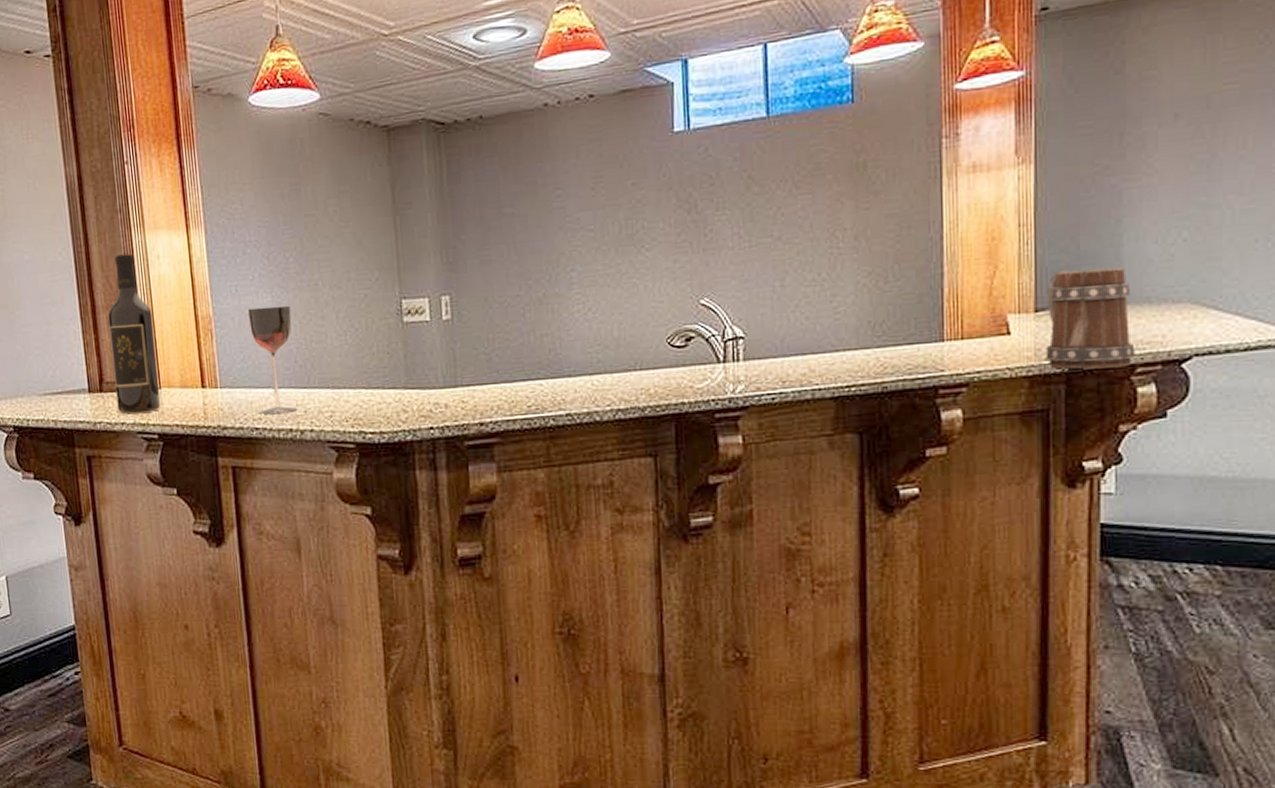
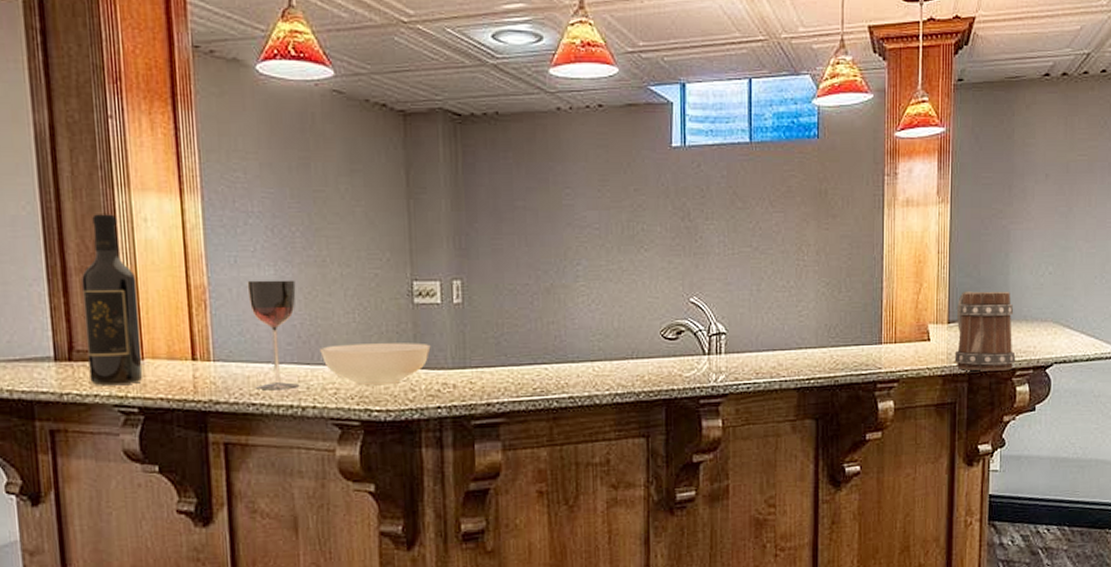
bowl: none [315,362,422,408] -> present [320,342,431,386]

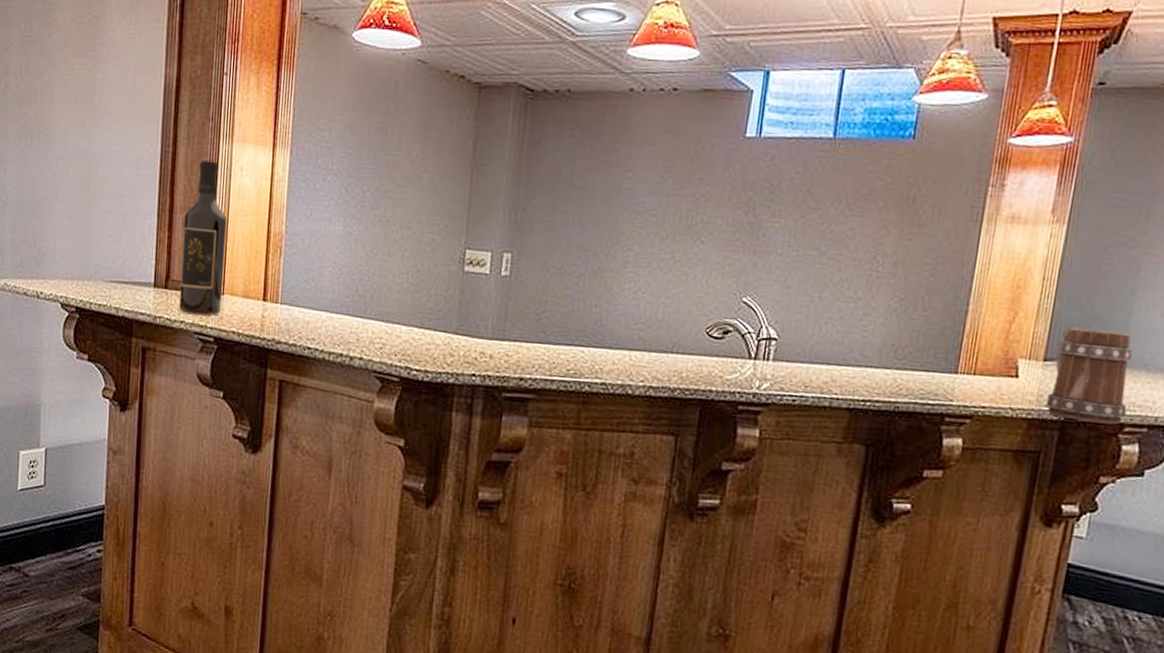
wineglass: present [247,280,300,389] -> none [312,233,360,338]
bowl: present [320,342,431,386] -> none [373,302,474,347]

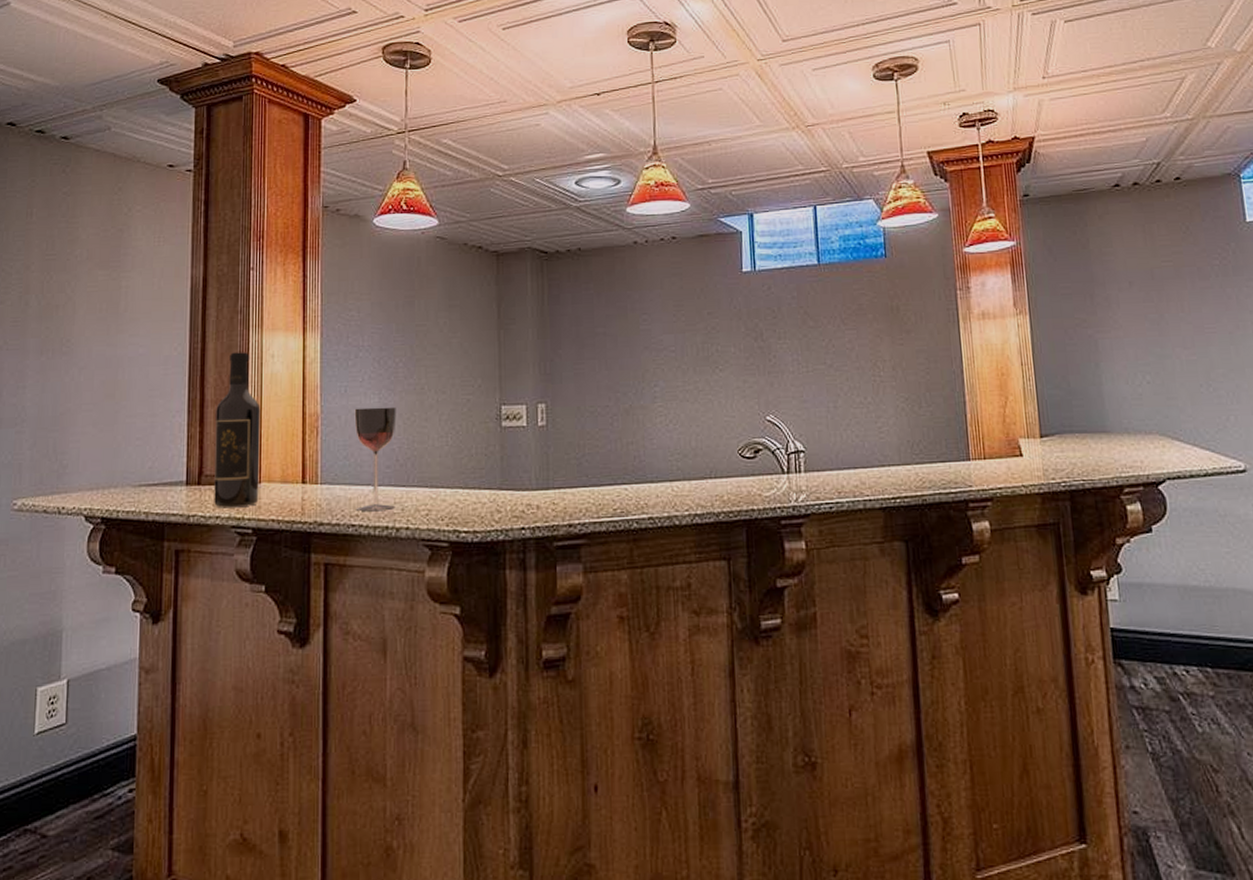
wineglass: none [312,233,360,338] -> present [354,406,396,511]
beer mug: present [1046,327,1132,425] -> none [1048,402,1122,489]

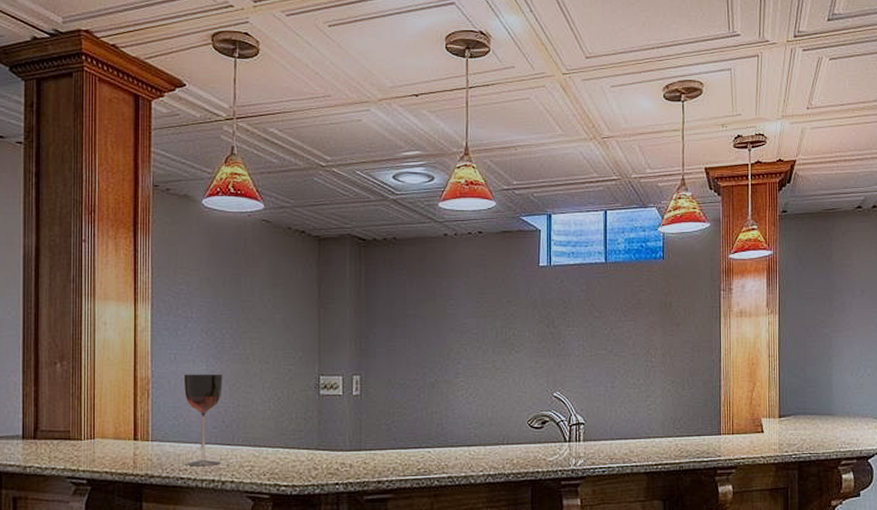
wine bottle: present [214,352,261,508] -> none [50,318,94,461]

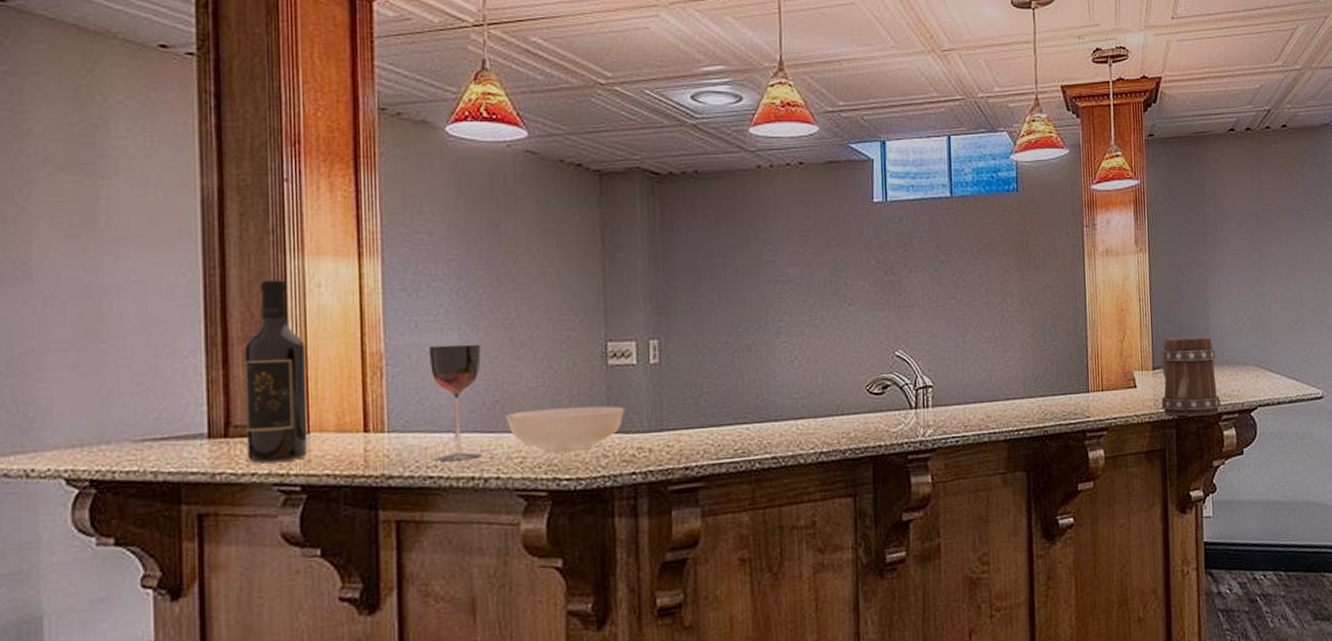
wine bottle: none [50,318,94,461] -> present [245,280,308,464]
bowl: none [240,428,332,464] -> present [506,405,626,454]
beer mug: none [785,390,841,460] -> present [1161,336,1221,417]

